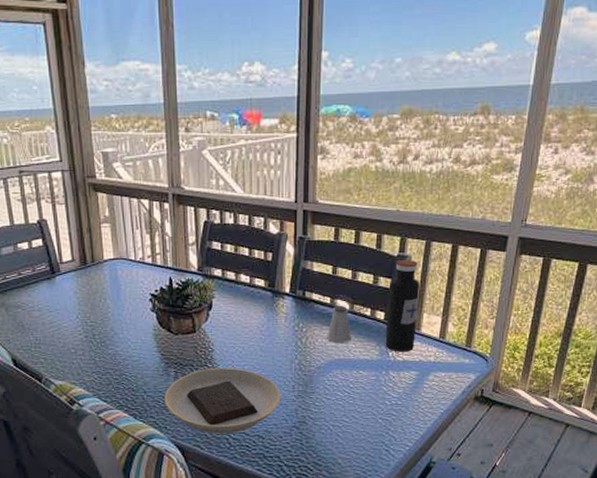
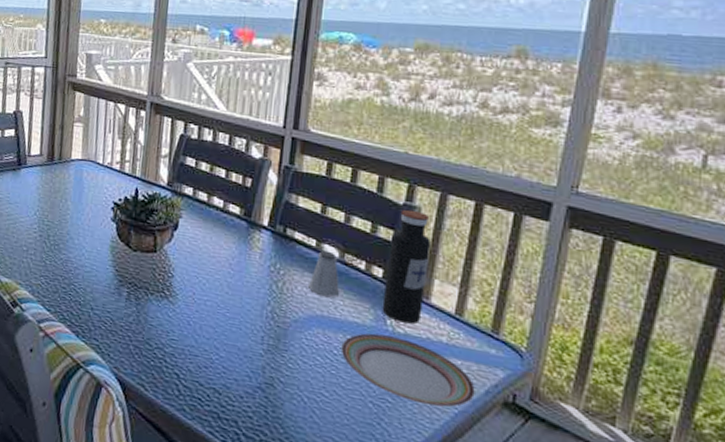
plate: present [164,367,281,434] -> none [111,295,246,380]
plate: none [355,365,455,412] -> present [341,333,475,407]

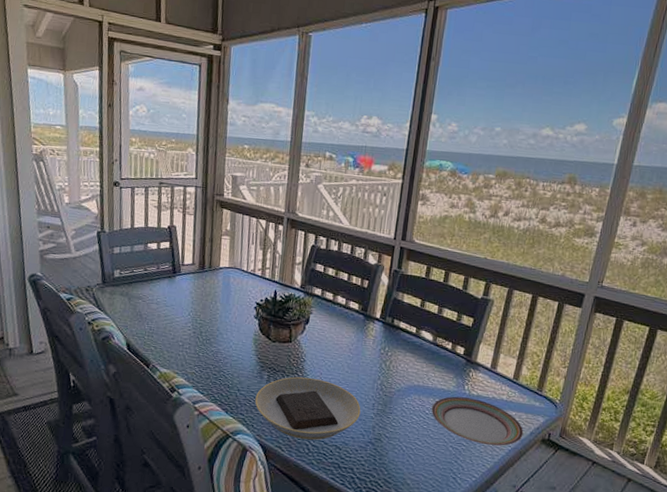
plate: none [111,295,246,380] -> present [255,376,361,441]
saltshaker: present [309,250,339,297] -> none [409,335,432,371]
water bottle: present [382,209,432,324] -> none [462,302,500,388]

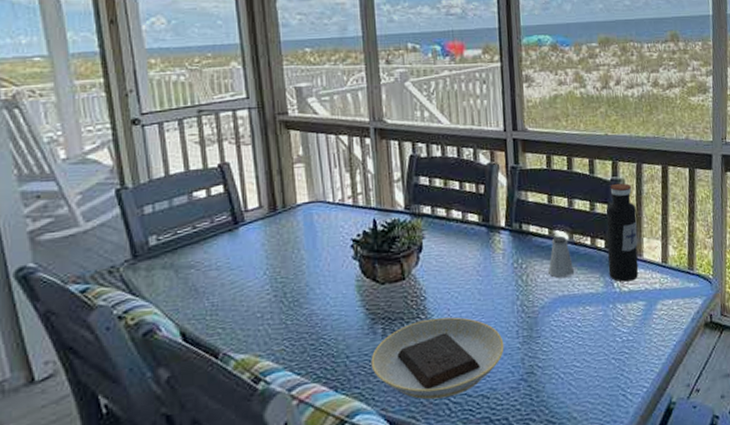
saltshaker: none [409,335,432,371] -> present [548,235,574,278]
plate: present [431,396,524,446] -> none [583,295,685,347]
water bottle: none [462,302,500,388] -> present [606,183,639,282]

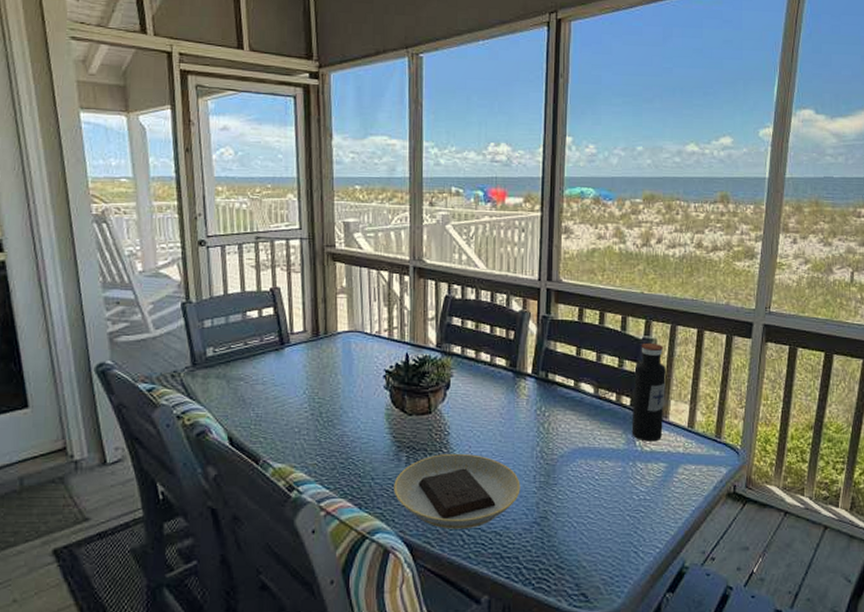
saltshaker: present [548,235,574,278] -> none [571,388,596,430]

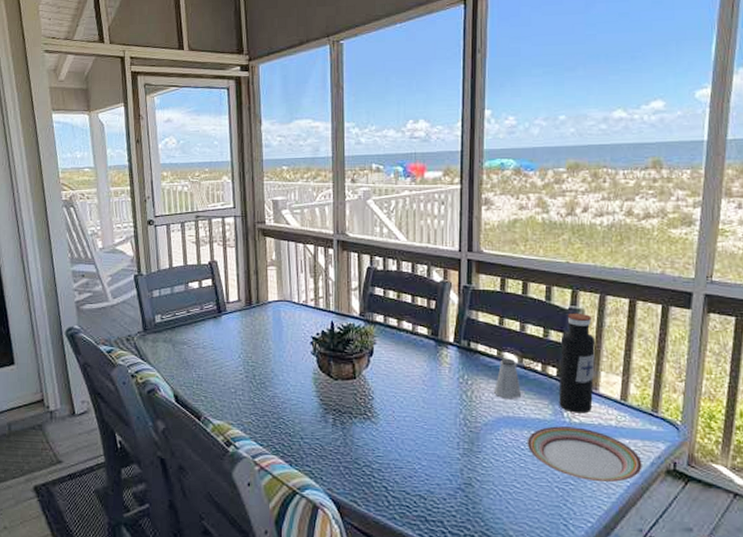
plate: present [394,453,521,529] -> none [321,417,444,491]
saltshaker: none [571,388,596,430] -> present [494,358,521,400]
plate: none [601,455,706,508] -> present [527,426,642,483]

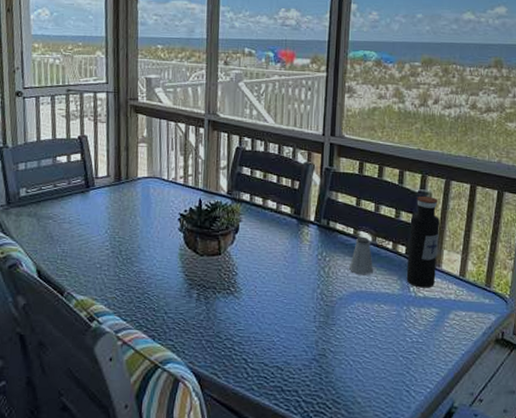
plate: present [527,426,642,483] -> none [377,300,476,351]

